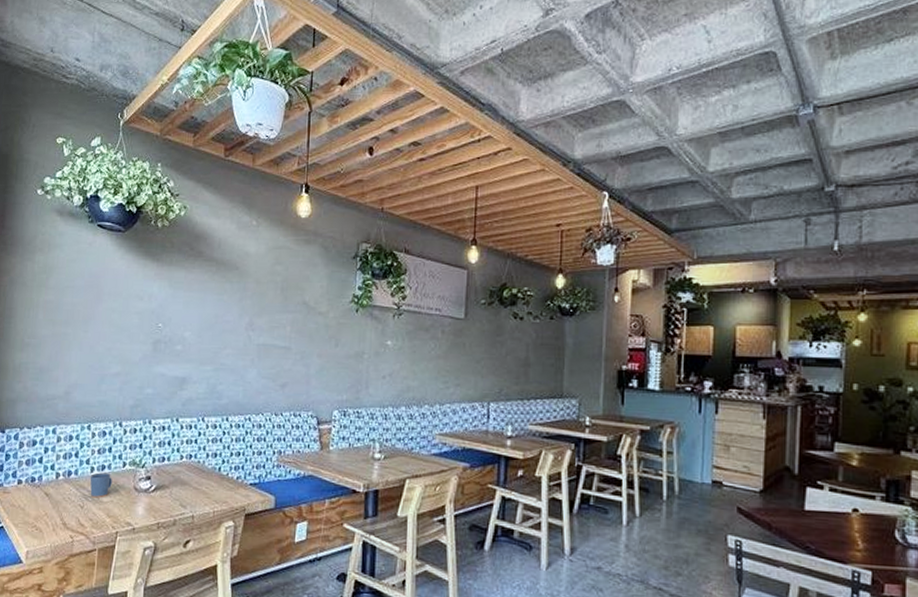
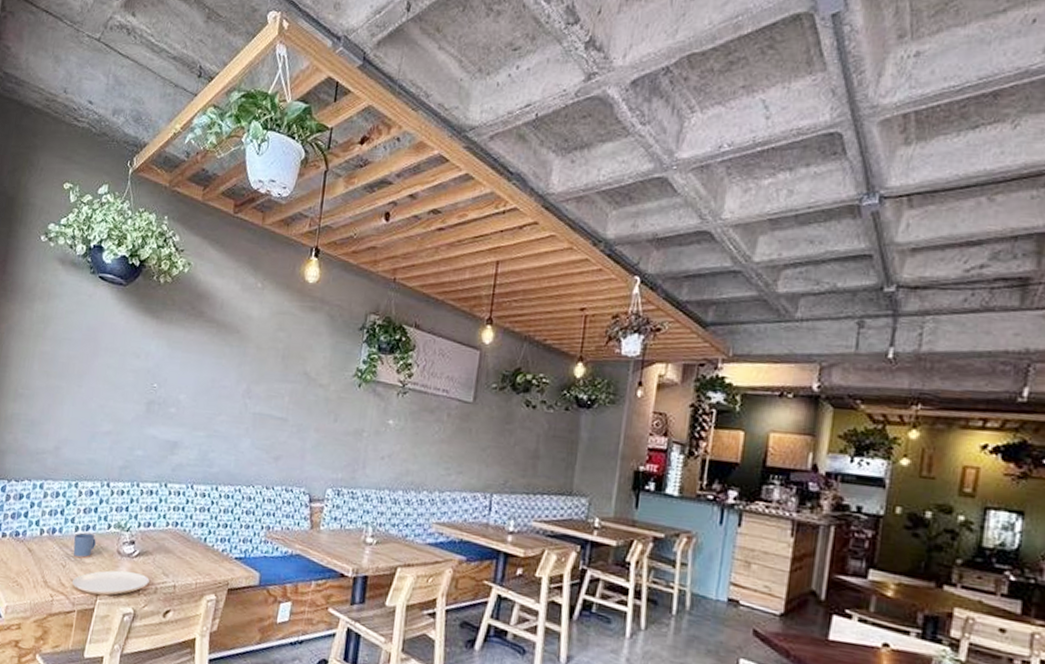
plate: none [90,506,168,532] -> present [71,570,150,596]

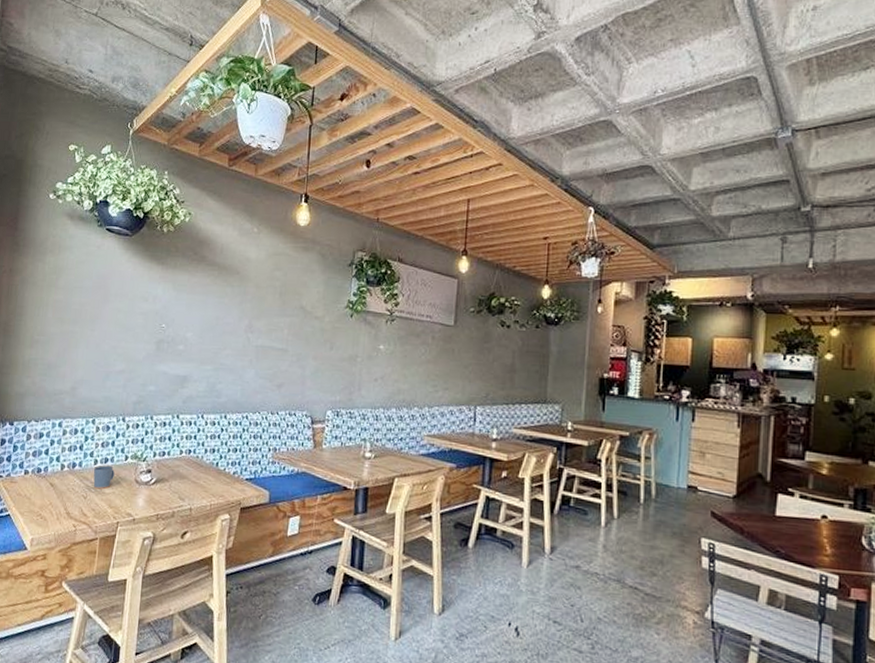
plate: present [71,570,150,596] -> none [93,498,167,522]

